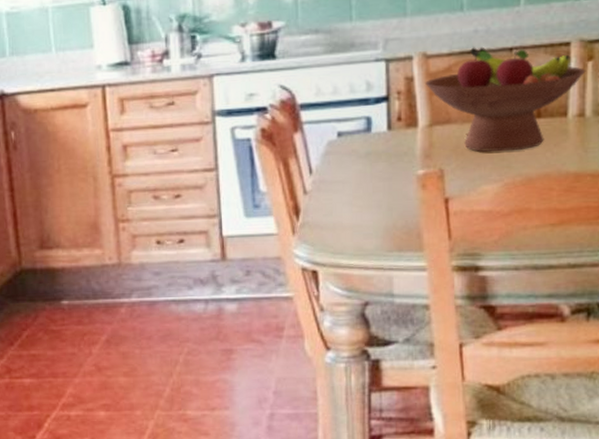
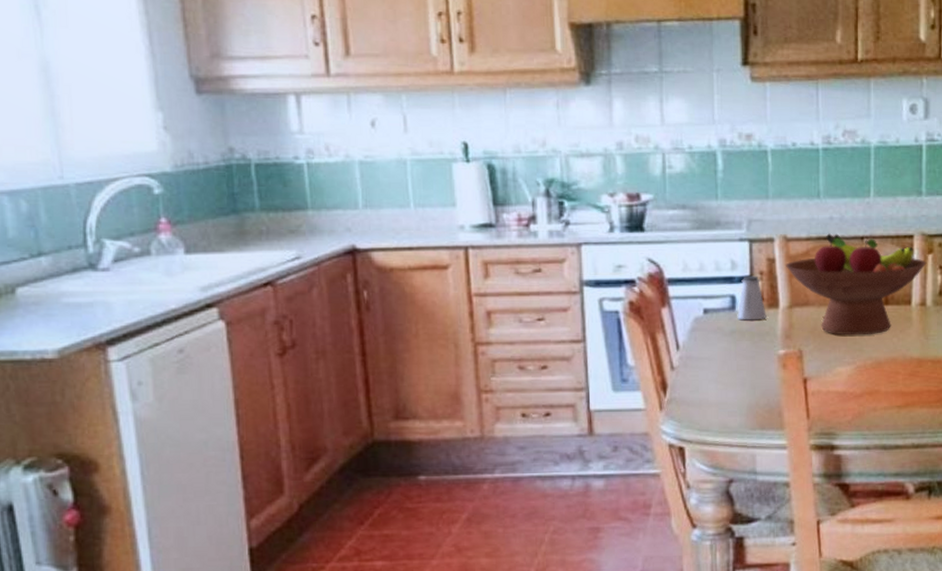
saltshaker: none [373,95,404,142] -> present [737,275,767,321]

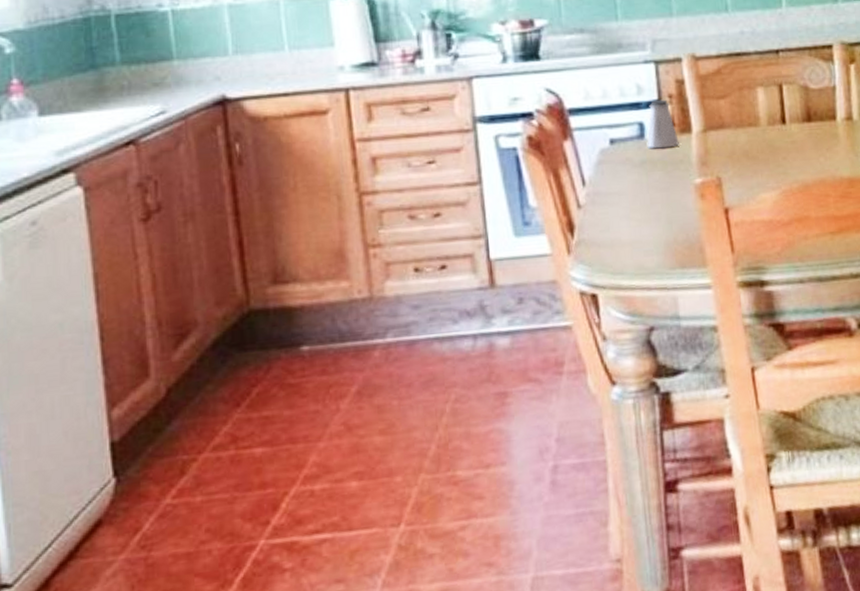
fruit bowl: present [786,233,927,336] -> none [696,48,850,159]

